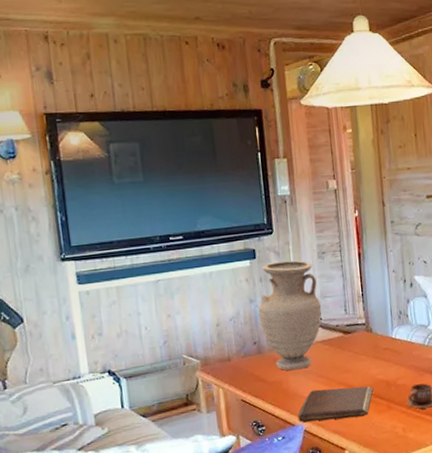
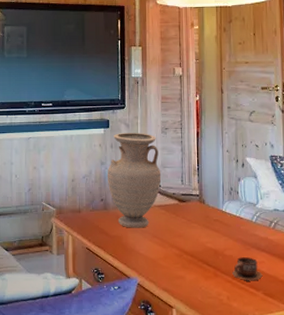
book: present [297,386,374,422] -> none [133,248,203,279]

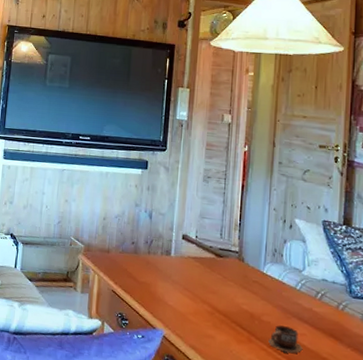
vase: present [107,133,161,228] -> none [140,176,199,279]

